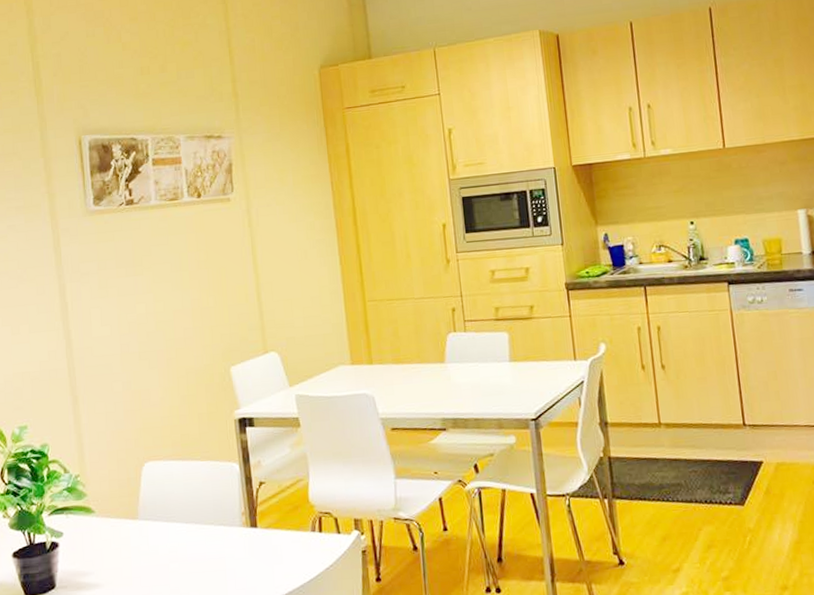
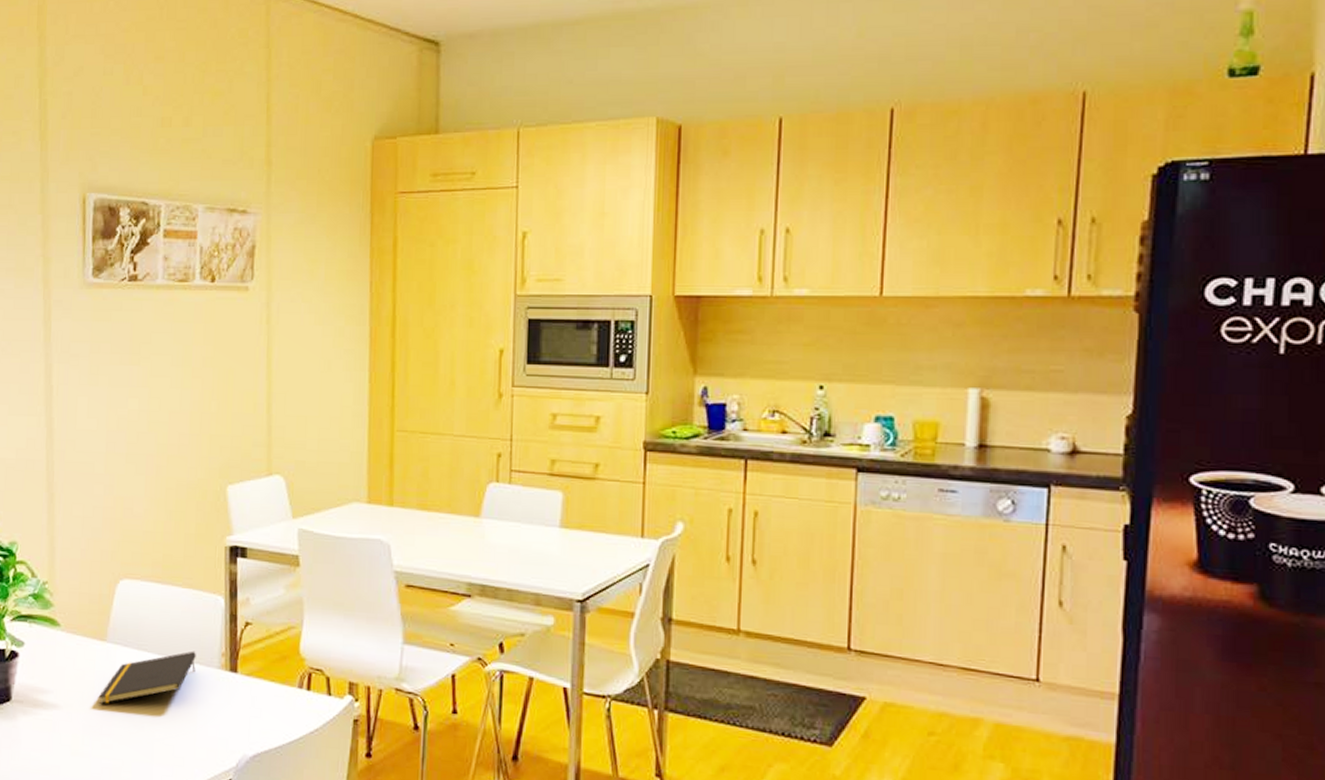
notepad: none [135,514,220,576] -> present [98,651,196,704]

